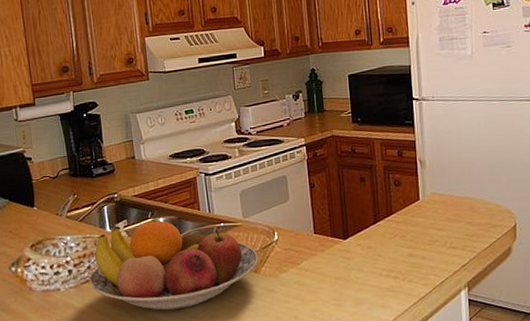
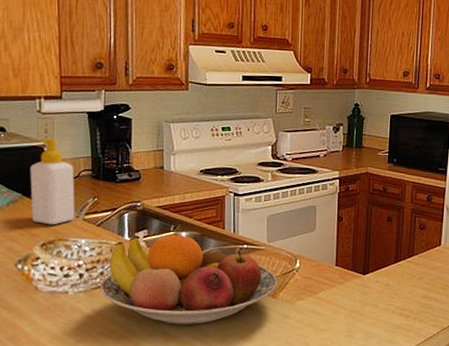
soap bottle: none [13,143,59,226] -> present [30,137,75,225]

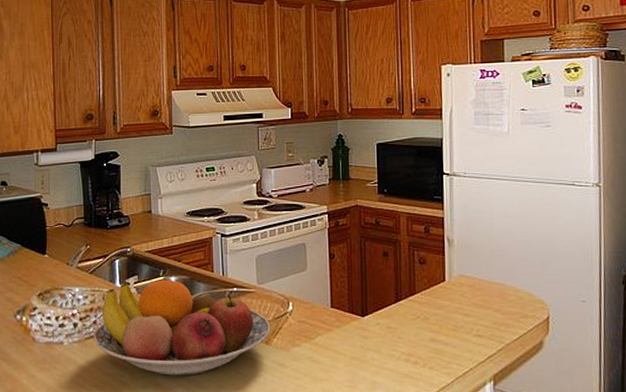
soap bottle: present [30,137,75,225] -> none [28,188,69,275]

